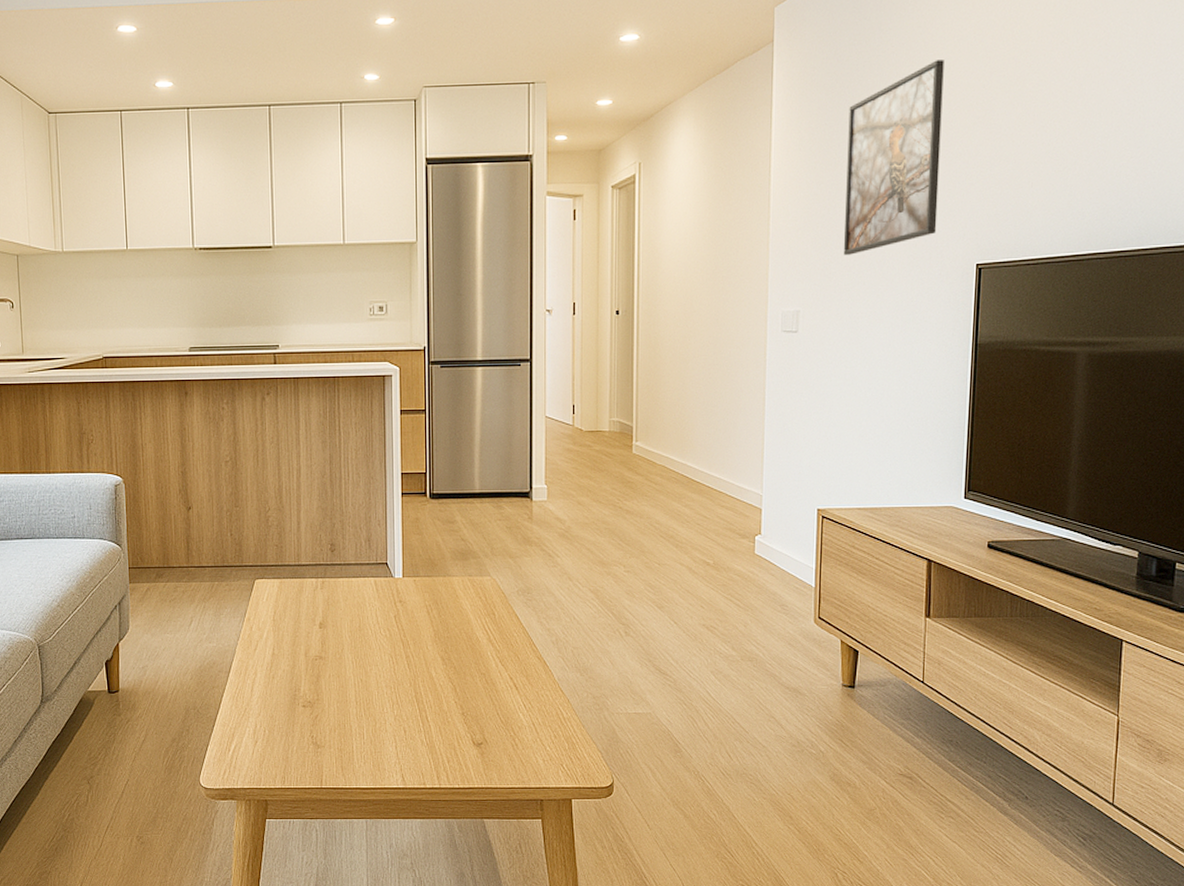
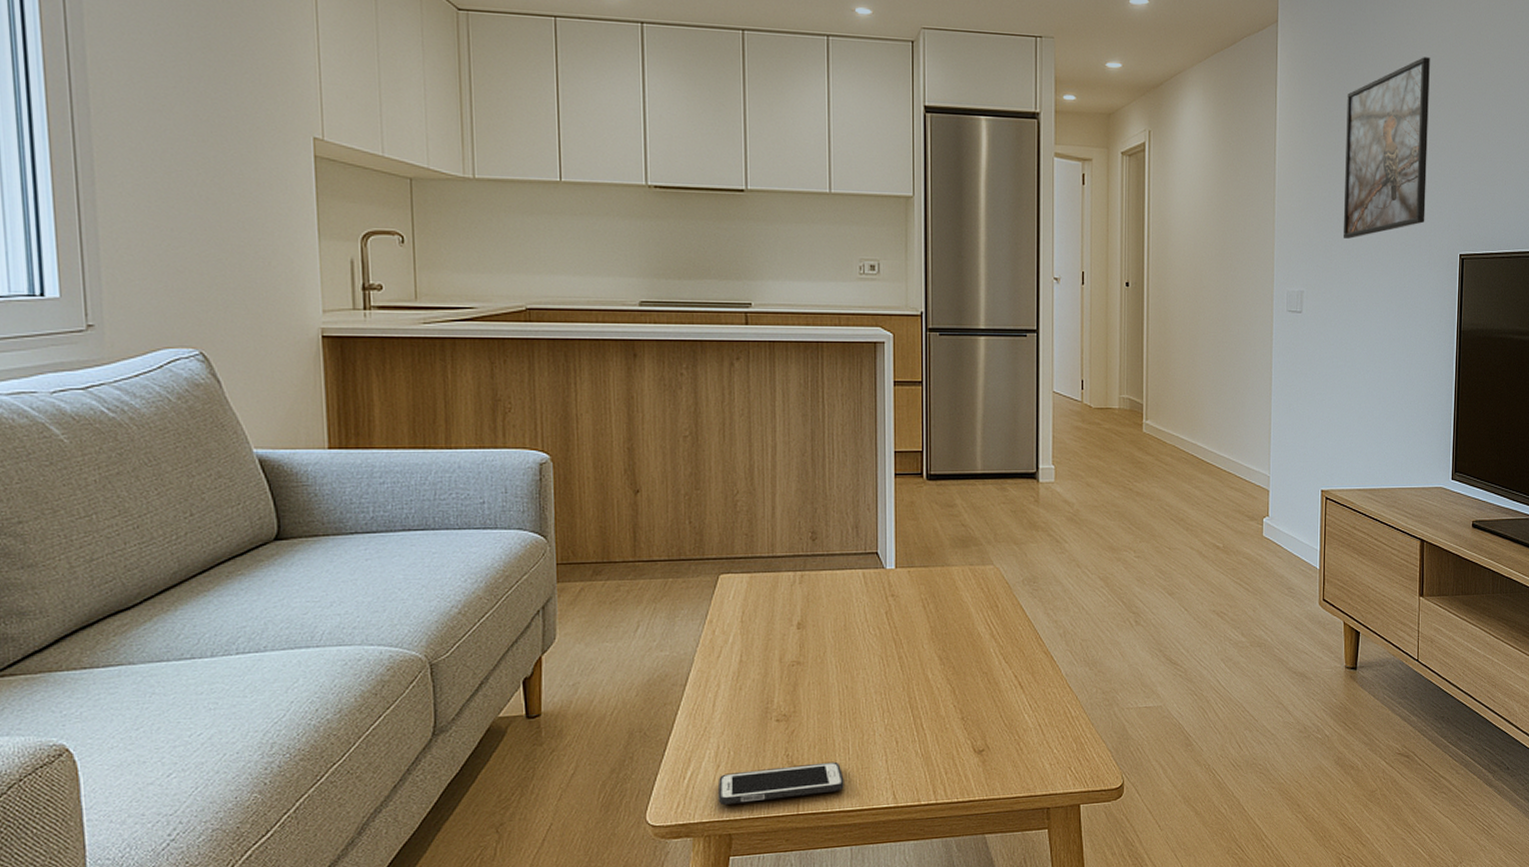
cell phone: none [256,745,360,775] -> present [717,761,844,805]

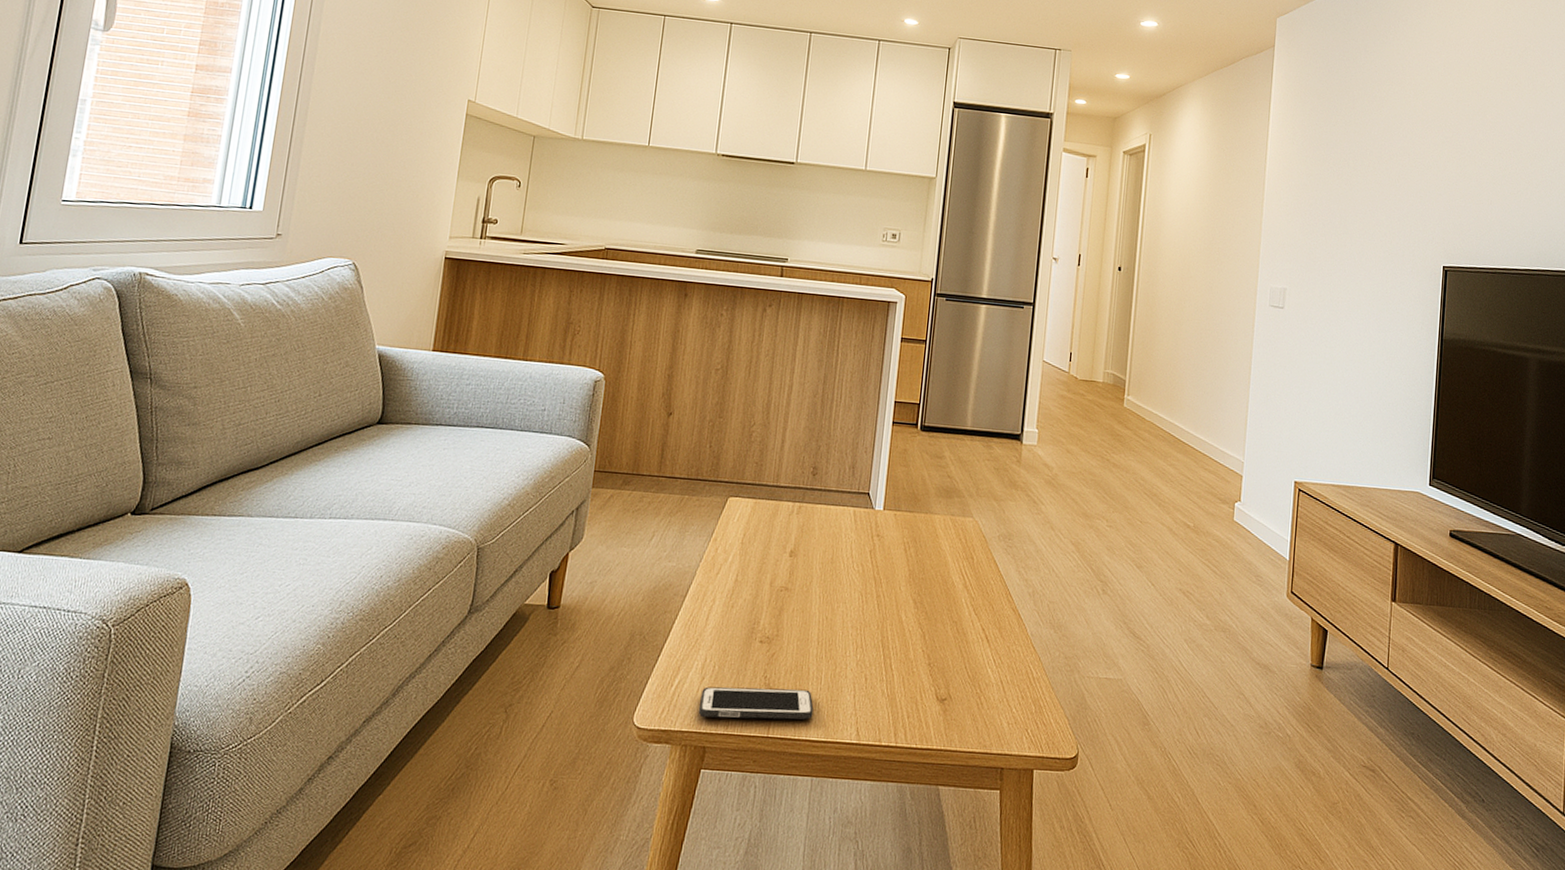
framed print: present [1343,57,1430,239] -> none [1327,83,1419,244]

